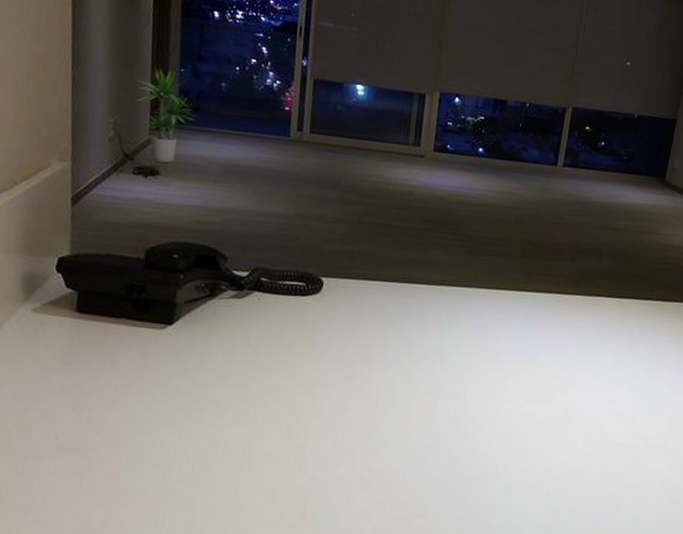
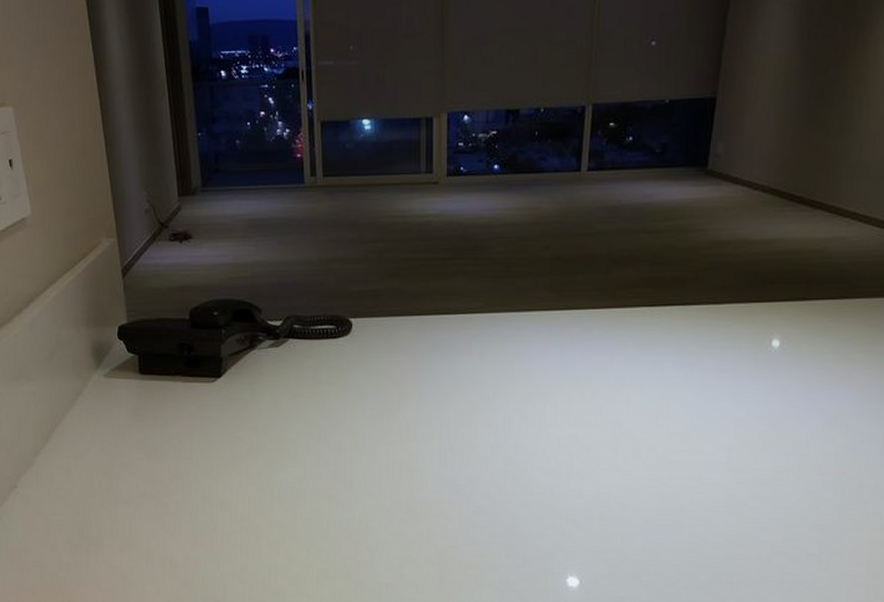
potted plant: present [136,69,196,164] -> none [163,136,217,227]

